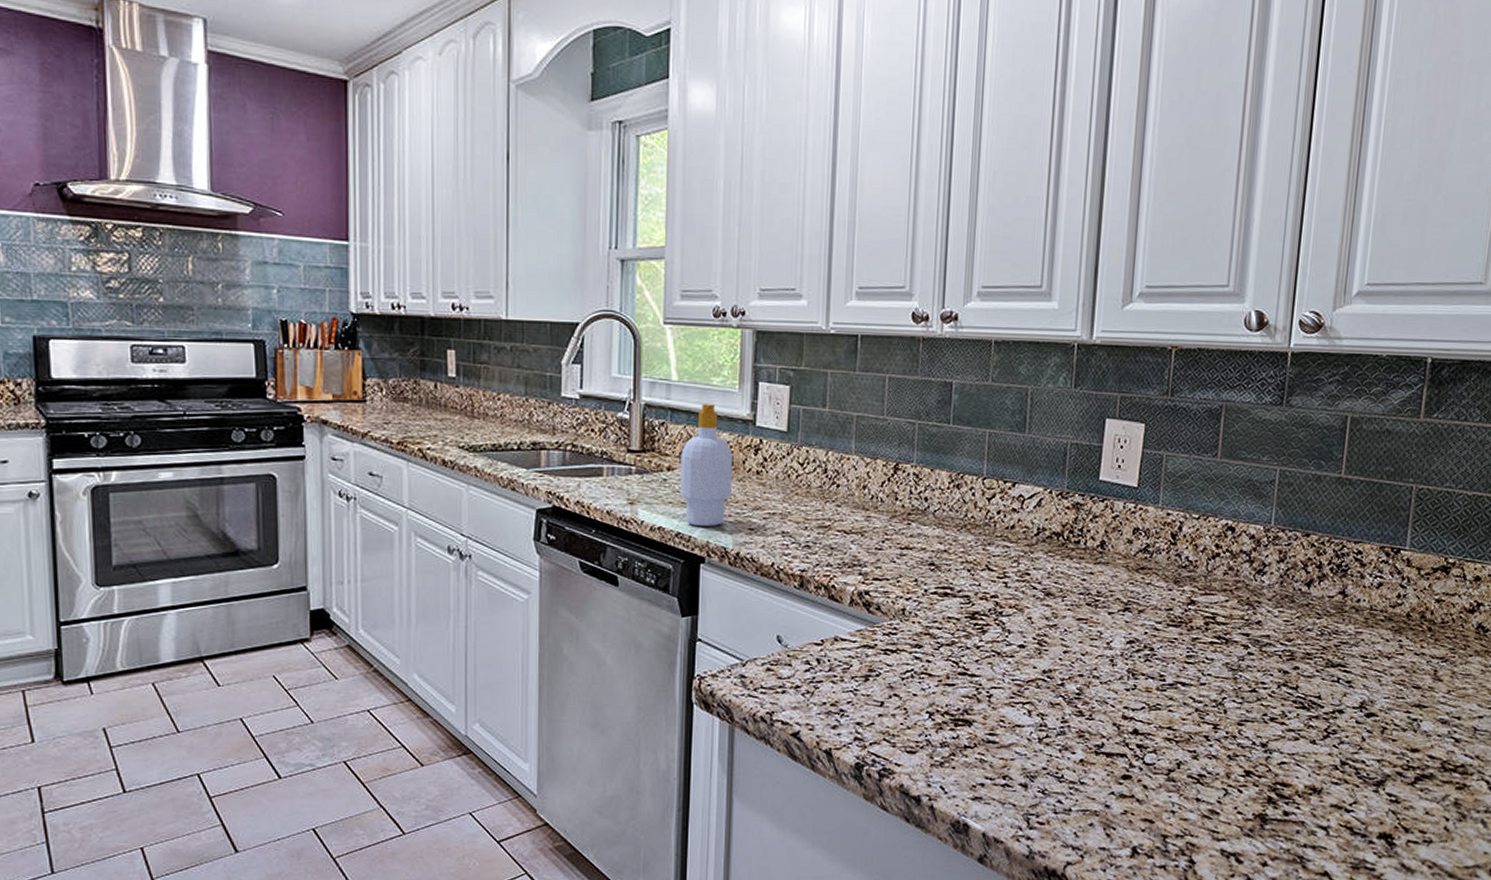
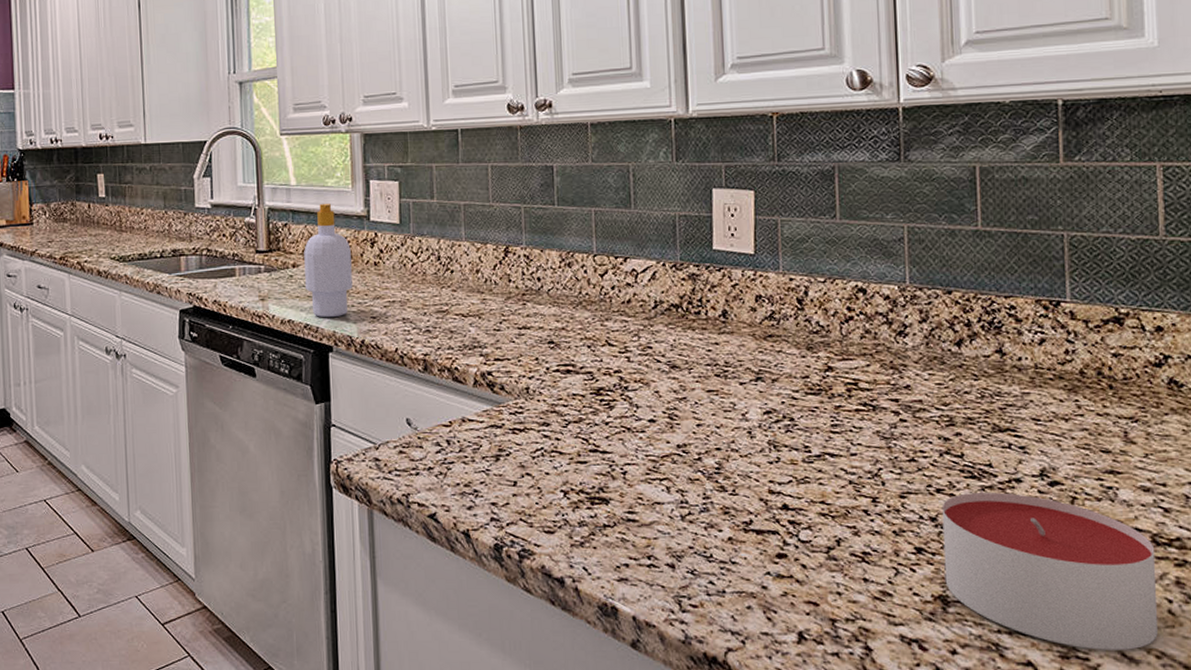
candle: none [1266,722,1443,862] -> present [942,492,1159,650]

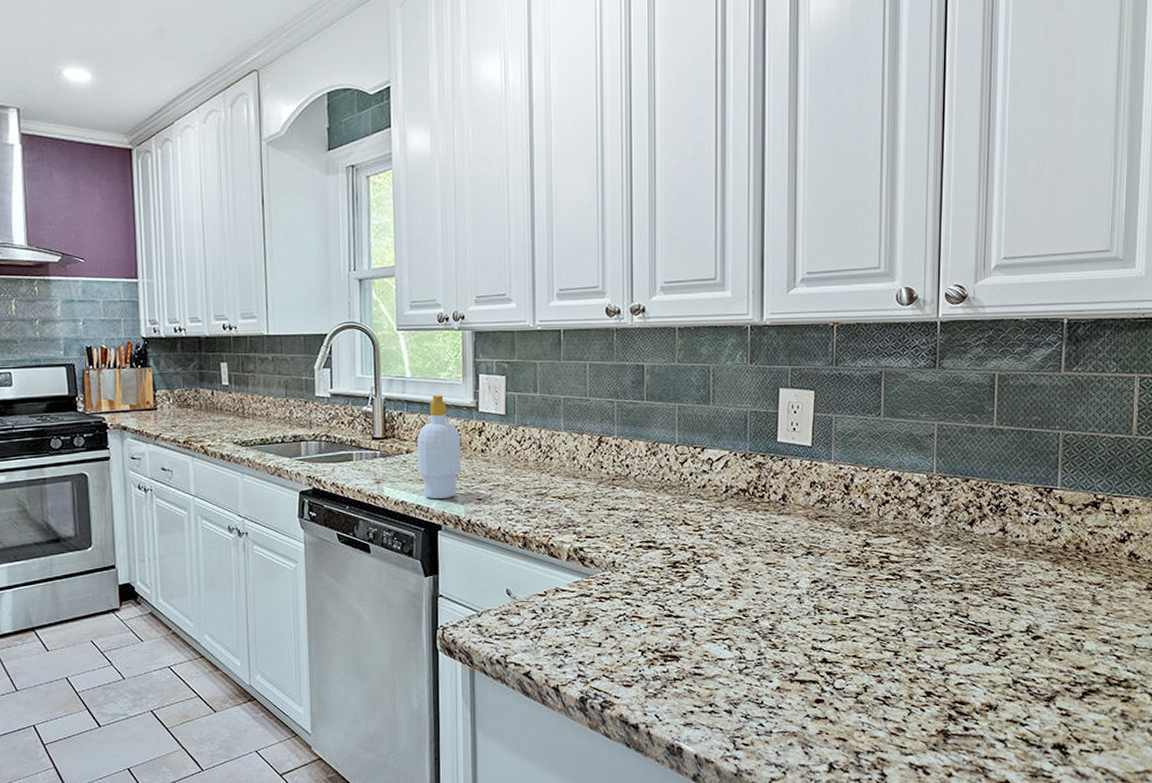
candle: present [942,492,1159,650] -> none [947,646,1108,770]

